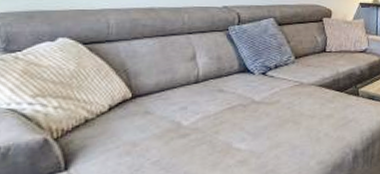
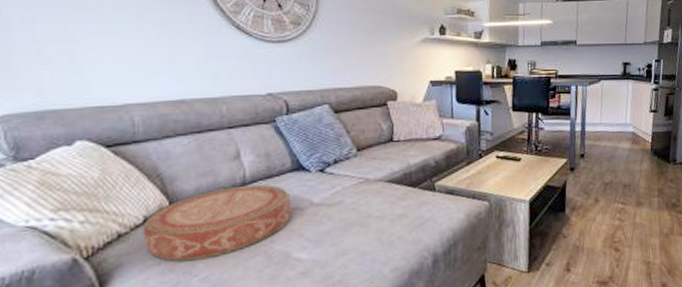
cushion: none [107,82,236,146] -> present [143,184,292,262]

